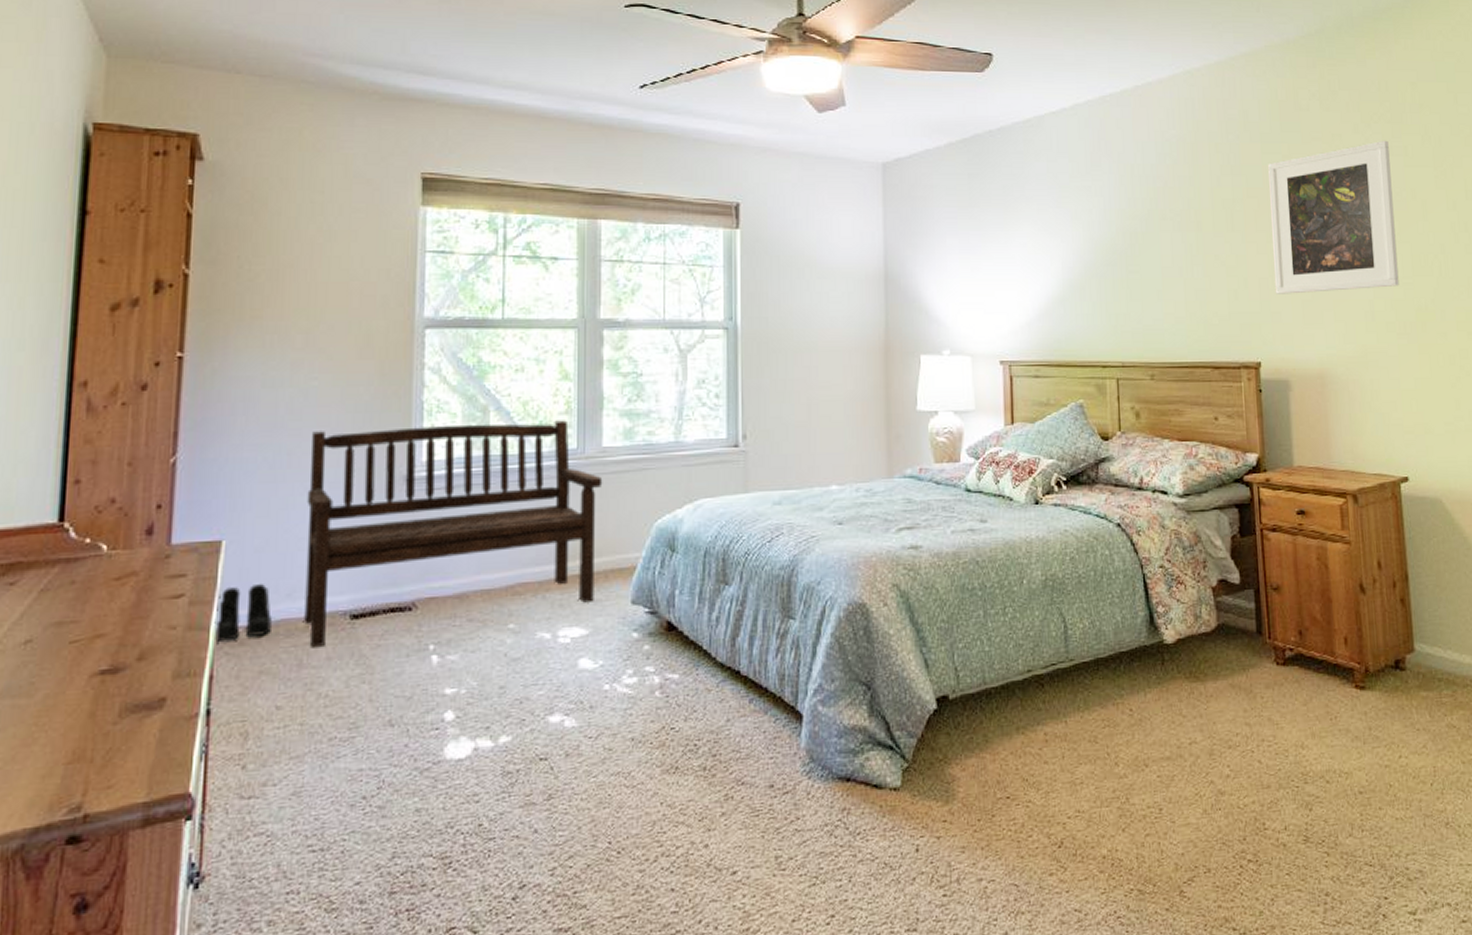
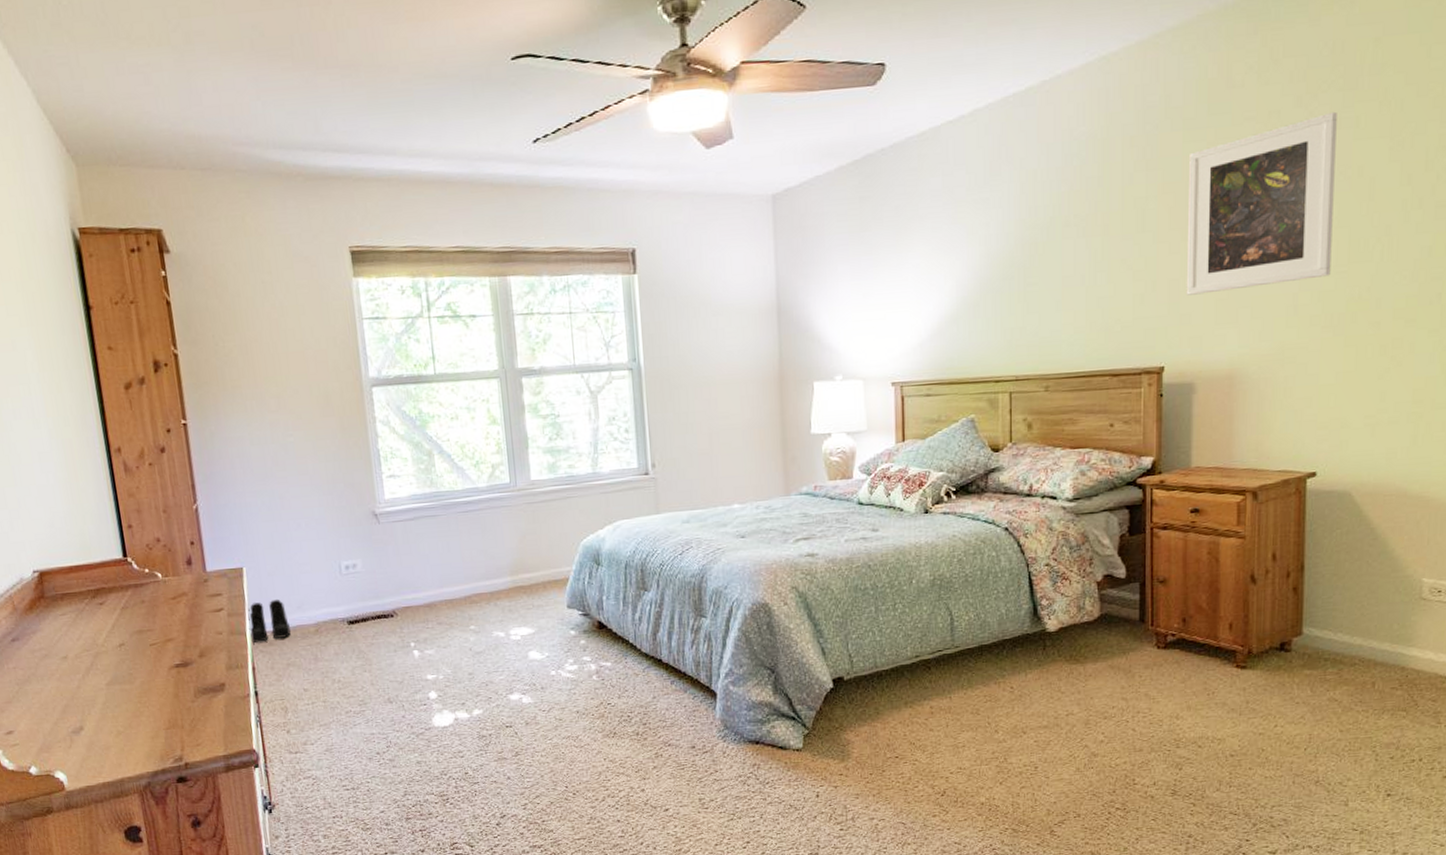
bench: present [304,420,603,649] -> none [296,459,536,647]

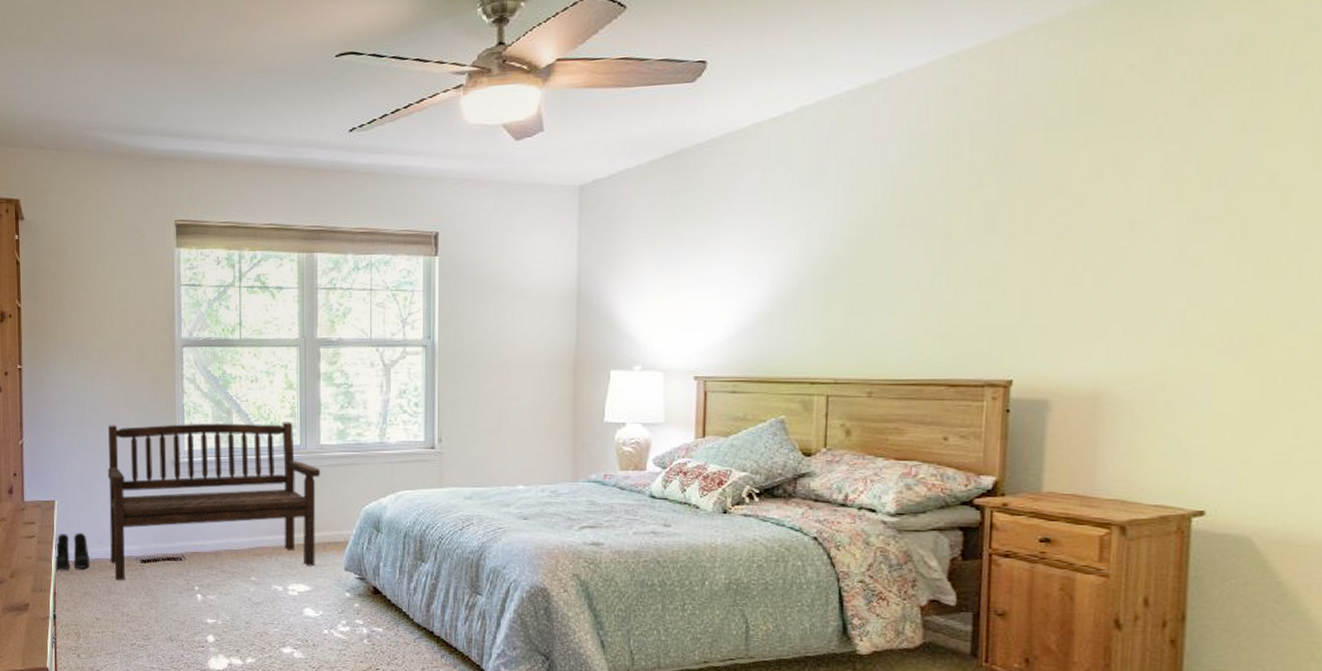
bench: none [296,459,536,647] -> present [107,422,321,581]
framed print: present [1186,111,1337,295] -> none [1042,113,1242,306]

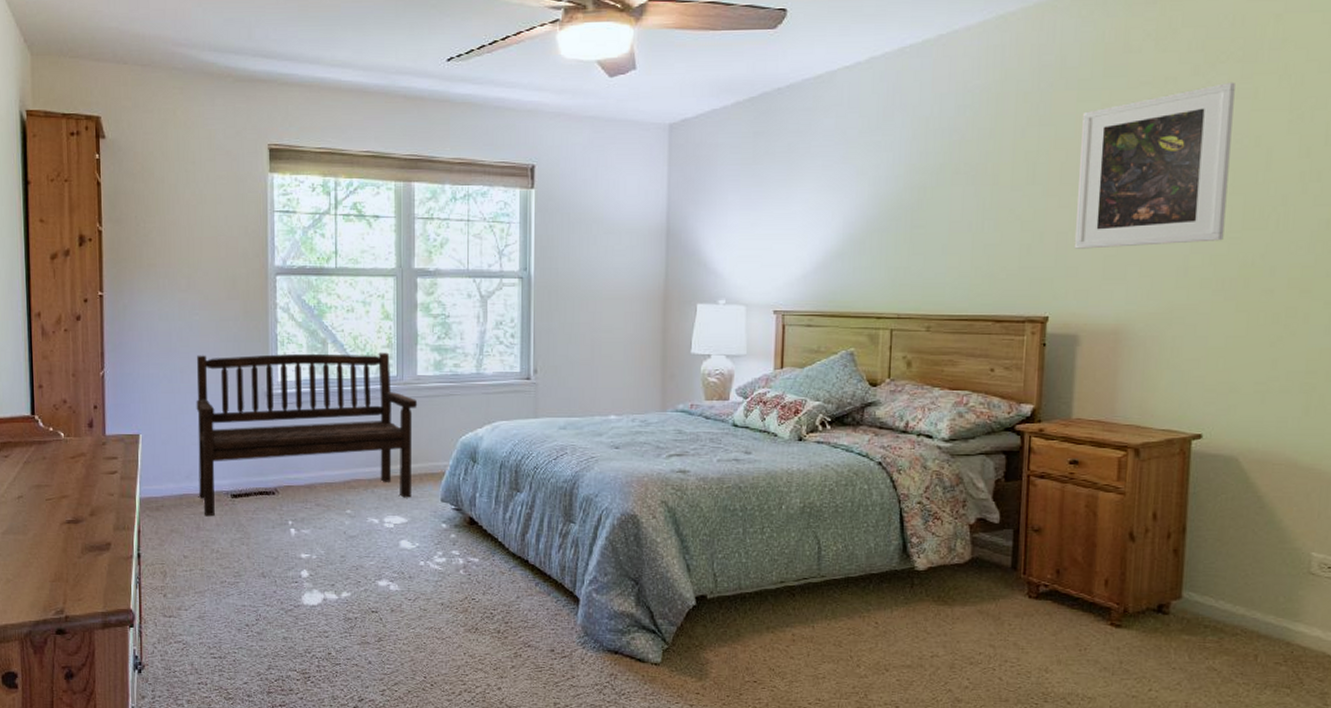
boots: present [54,532,91,570] -> none [138,467,178,507]
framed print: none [1042,113,1242,306] -> present [1074,82,1235,249]

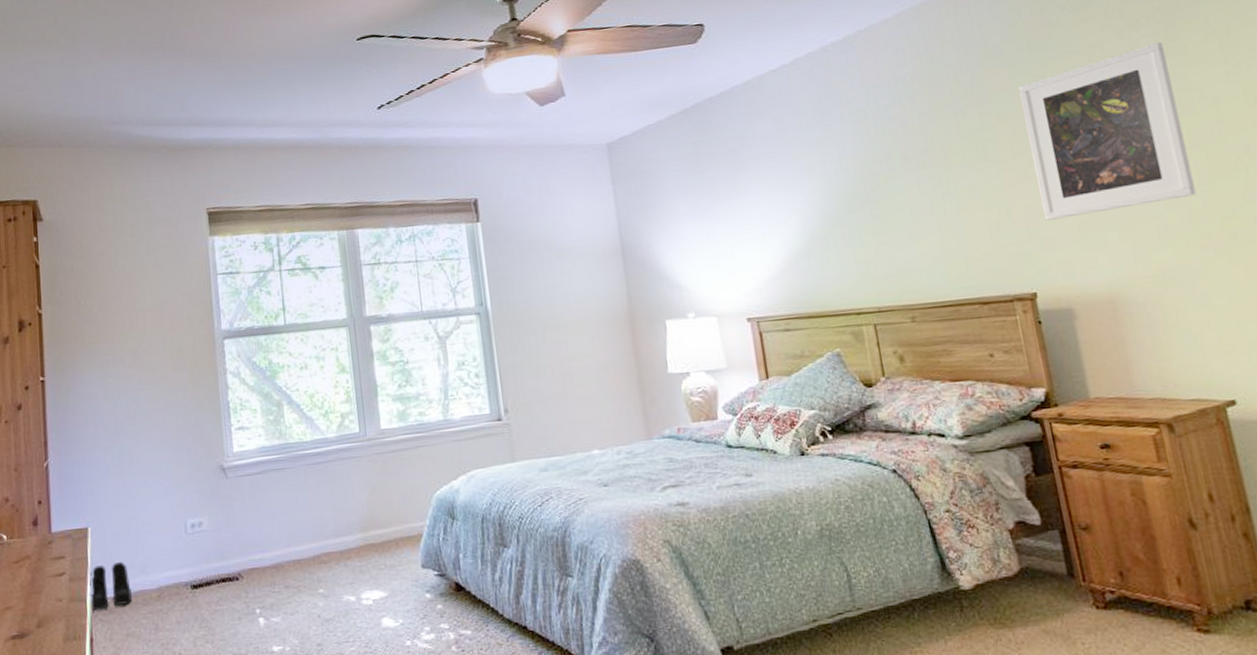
boots: none [138,467,178,507] -> present [89,561,133,610]
bench: present [196,352,418,517] -> none [146,408,389,614]

